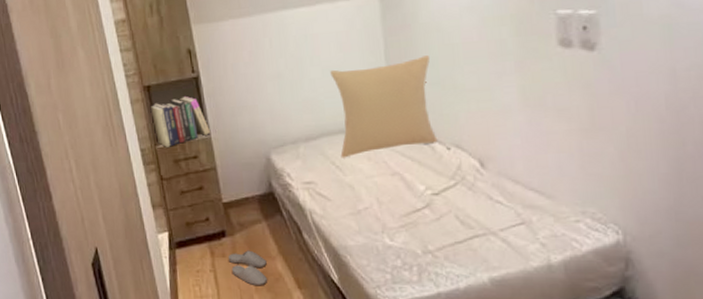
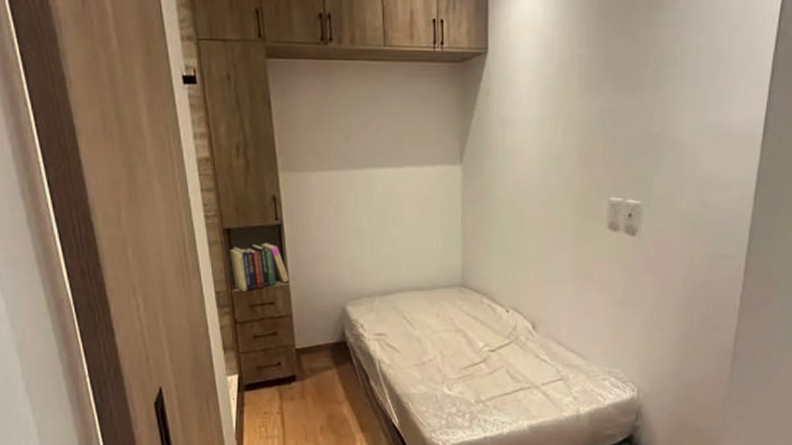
slippers: present [228,250,268,286] -> none [296,395,334,428]
pillow: present [330,55,438,158] -> none [410,226,500,314]

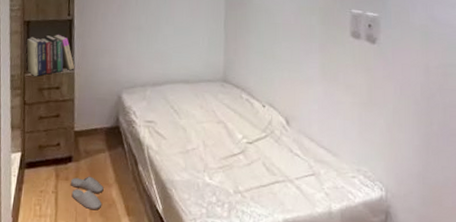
slippers: none [296,395,334,428] -> present [70,176,104,210]

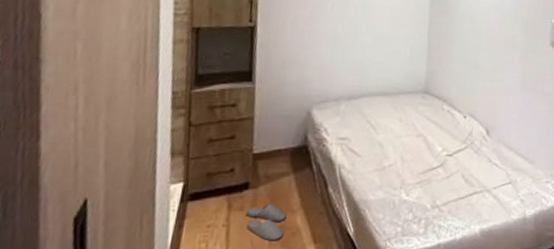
books: present [26,34,75,76] -> none [194,43,256,93]

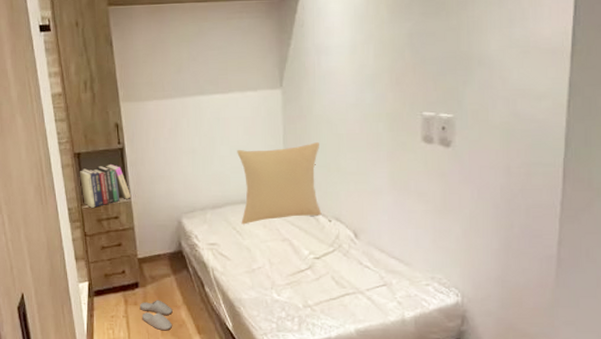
books: none [194,43,256,93] -> present [80,163,132,208]
pillow: none [376,38,461,118] -> present [237,142,322,225]

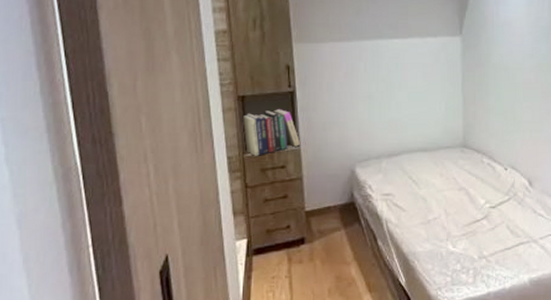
slippers: present [139,300,173,331] -> none [304,256,342,291]
pillow: present [237,142,322,225] -> none [415,90,498,174]

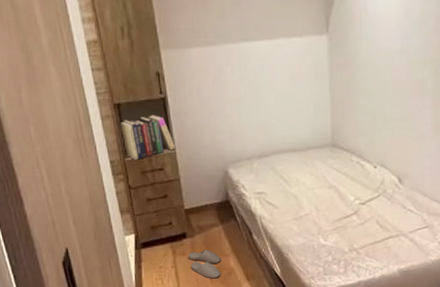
slippers: none [304,256,342,291] -> present [187,249,222,279]

